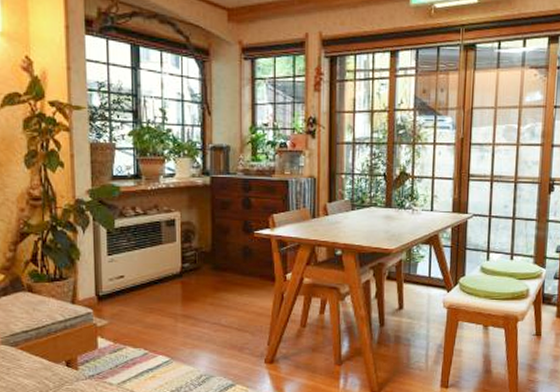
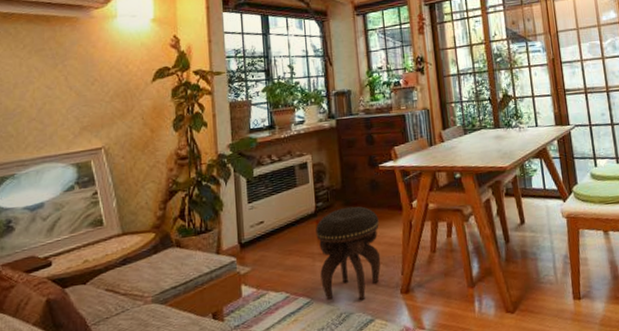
footstool: none [180,271,249,366] -> present [315,206,381,301]

